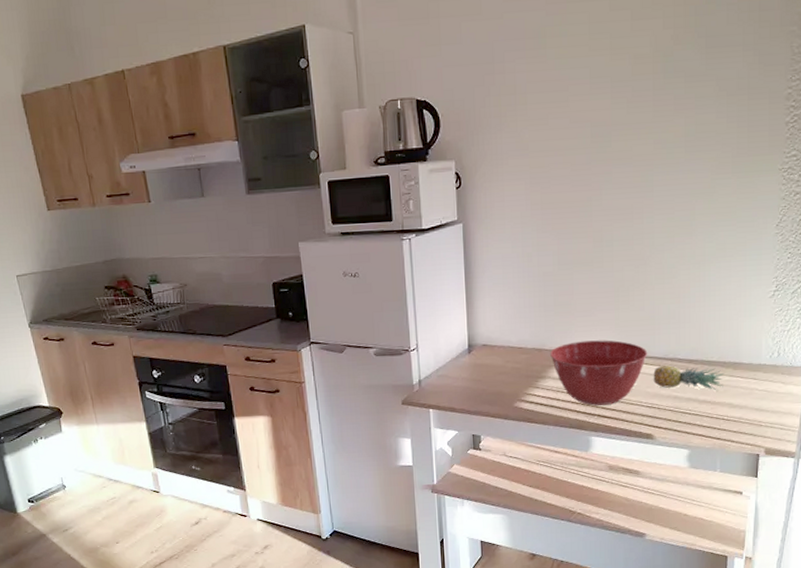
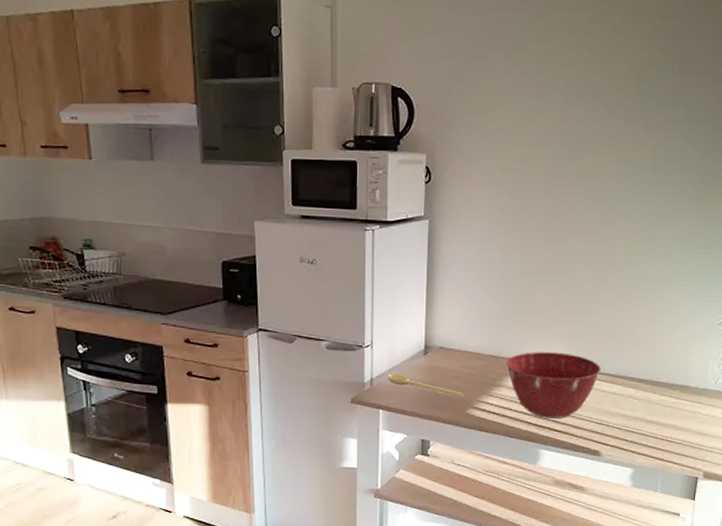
spoon: none [435,373,510,392] -> present [388,373,464,397]
fruit: present [653,365,725,391] -> none [604,383,672,412]

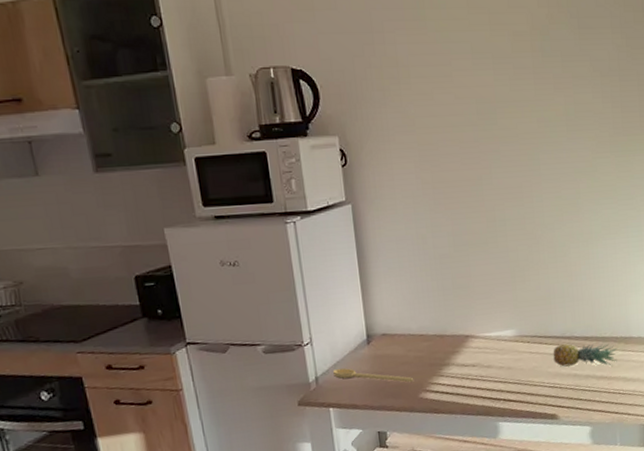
mixing bowl: present [506,352,602,418] -> none [452,321,547,390]
fruit: none [604,383,672,412] -> present [553,343,618,367]

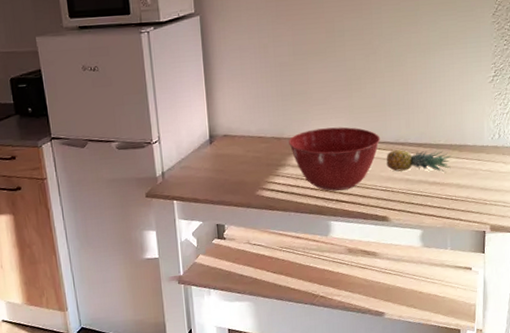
spoon: present [333,368,414,383] -> none [178,165,252,181]
mixing bowl: none [452,321,547,390] -> present [289,127,381,191]

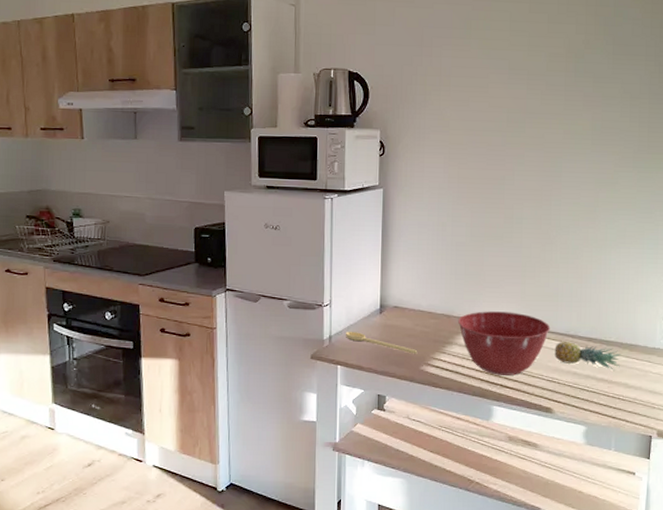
spoon: none [178,165,252,181] -> present [346,331,418,354]

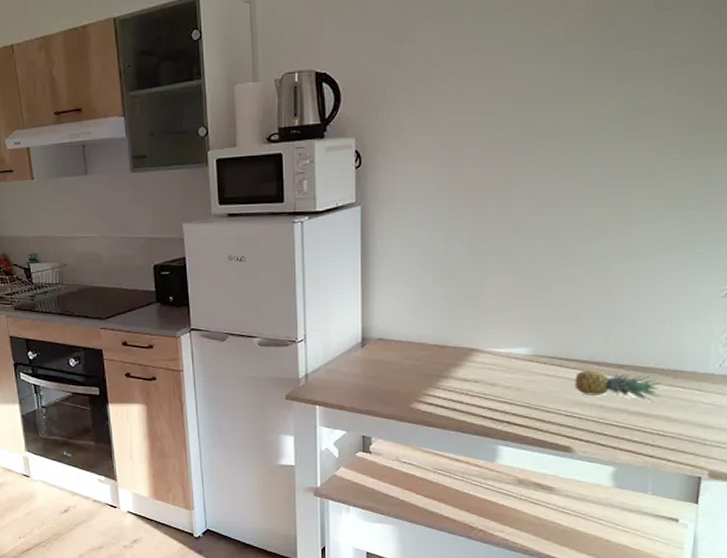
spoon: present [346,331,418,354] -> none [324,368,407,391]
mixing bowl: present [458,311,551,376] -> none [454,338,570,411]

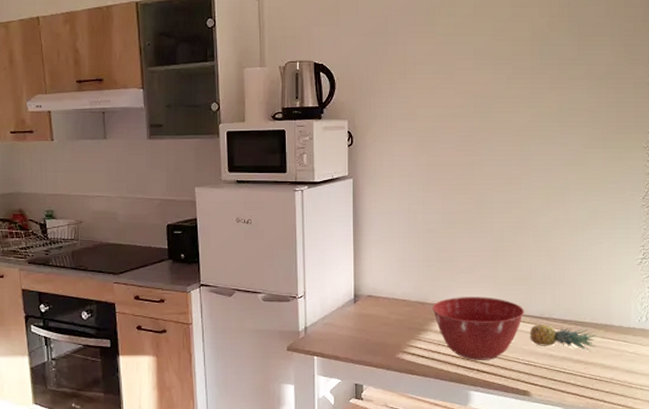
mixing bowl: none [454,338,570,411] -> present [432,297,525,360]

